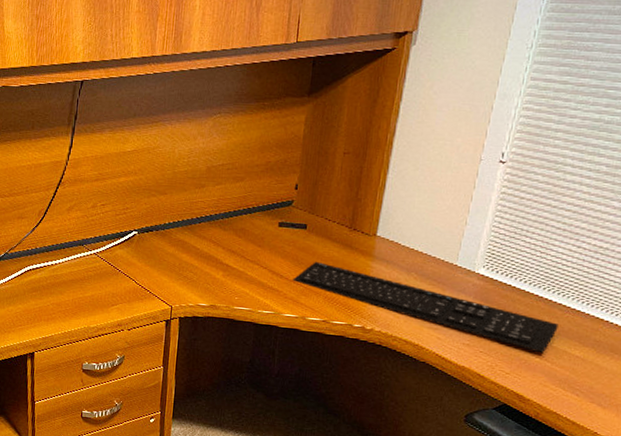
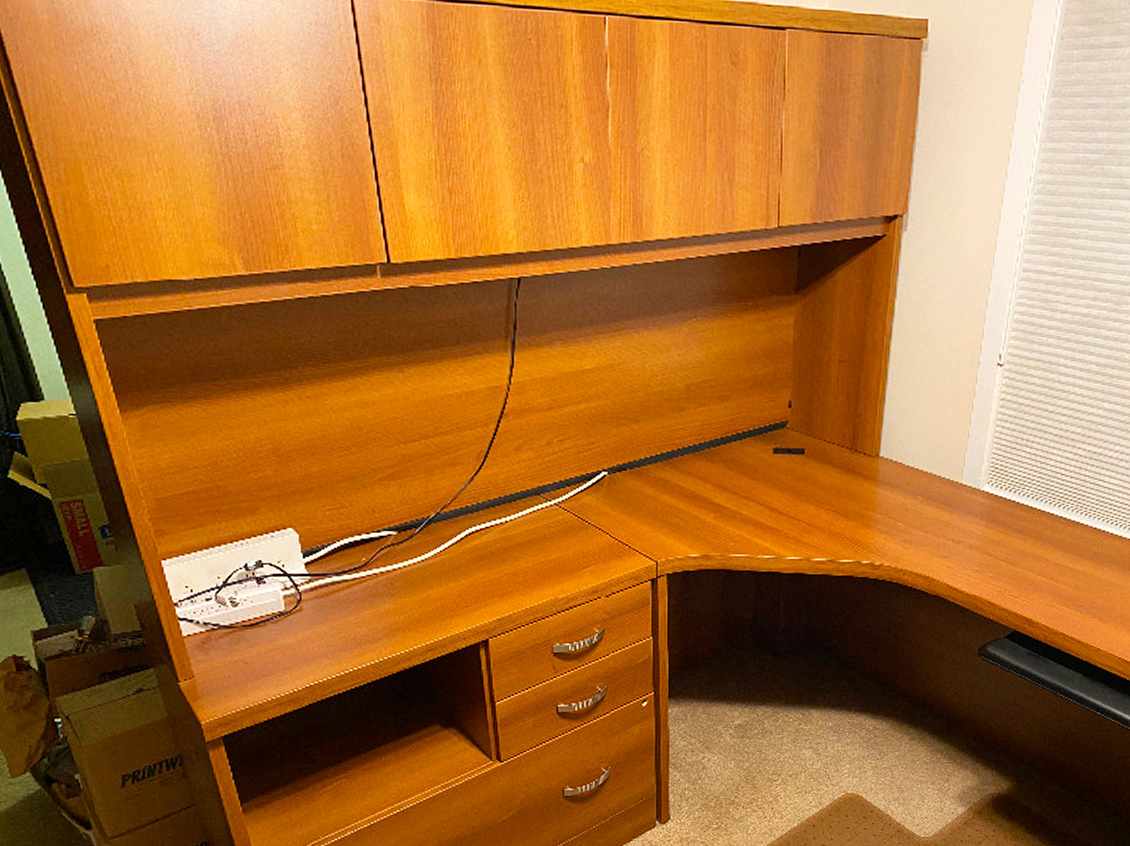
keyboard: present [292,261,559,354] -> none [793,491,1061,572]

